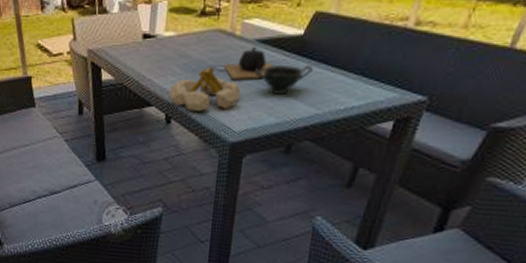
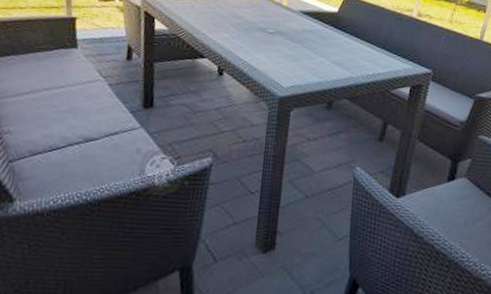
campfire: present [168,67,241,111] -> none [221,28,288,67]
teapot: present [223,46,274,80] -> none [272,16,315,44]
bowl: present [254,64,313,94] -> none [299,33,346,59]

